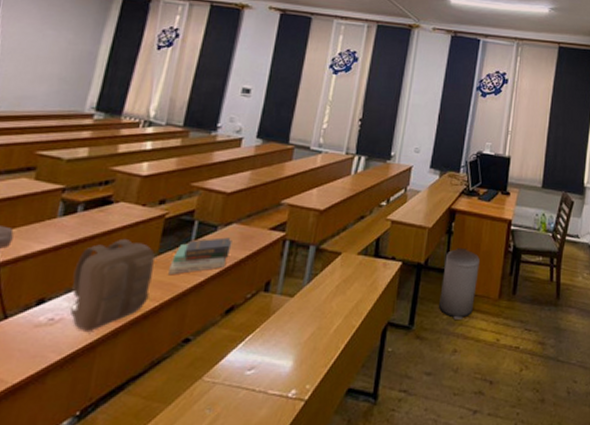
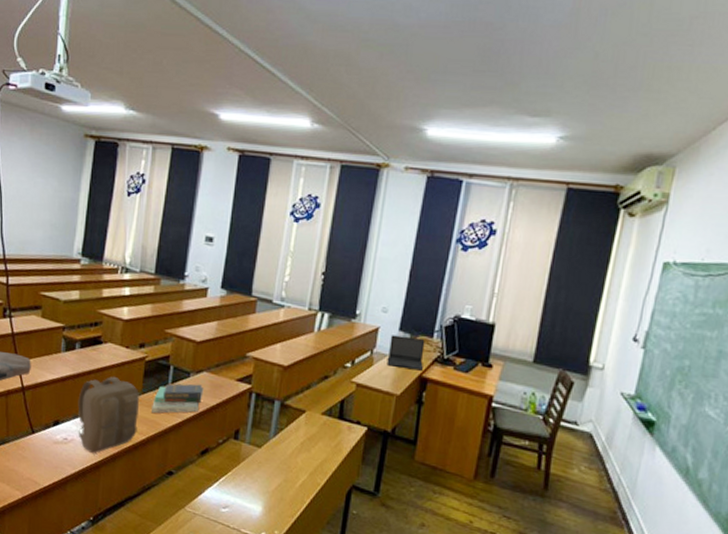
laptop: none [419,172,453,203] -> present [387,335,425,371]
pedal bin: present [439,247,480,320] -> none [406,419,454,495]

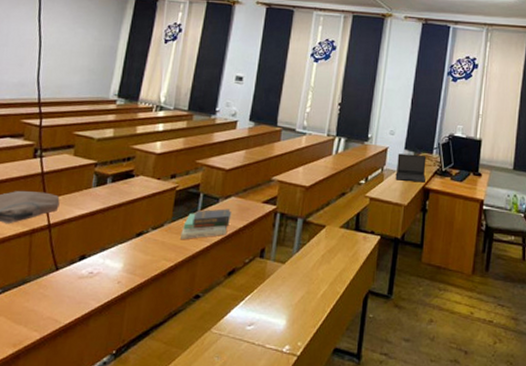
backpack: present [77,376,139,453] -> none [104,207,169,284]

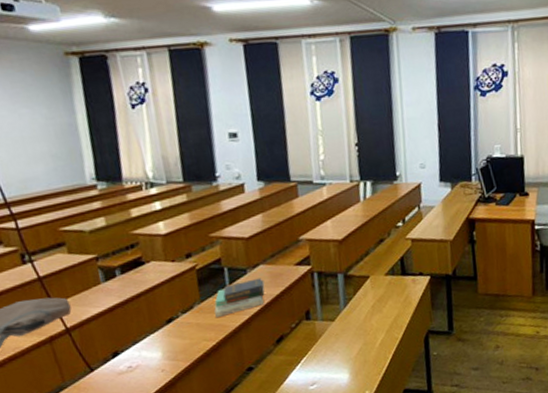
laptop: present [395,153,426,183] -> none [433,184,469,216]

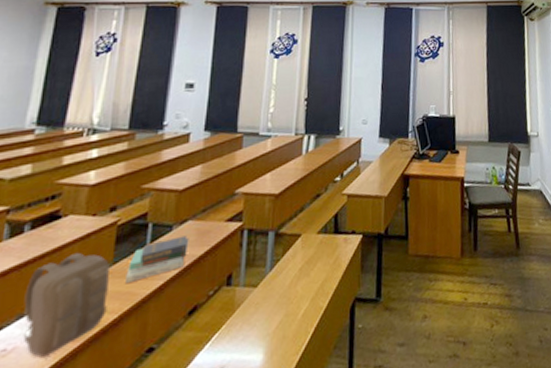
backpack: none [133,292,206,373] -> present [23,252,110,358]

